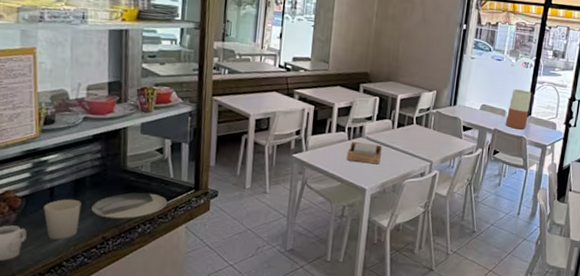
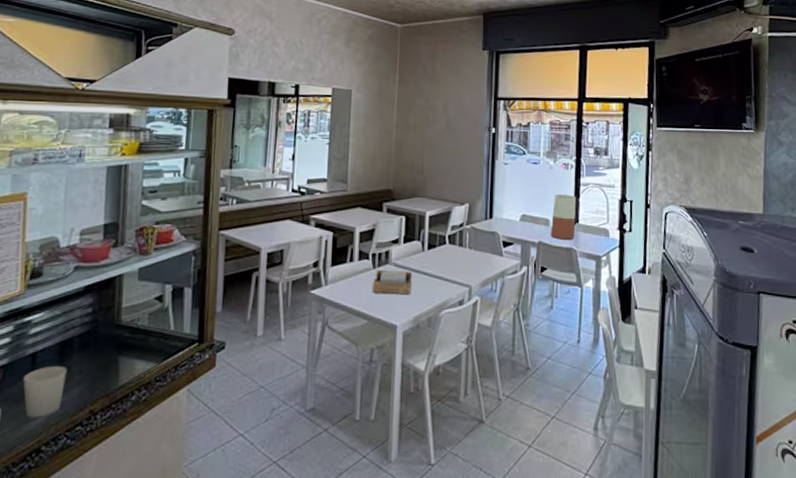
plate: present [91,192,168,220] -> none [78,350,167,387]

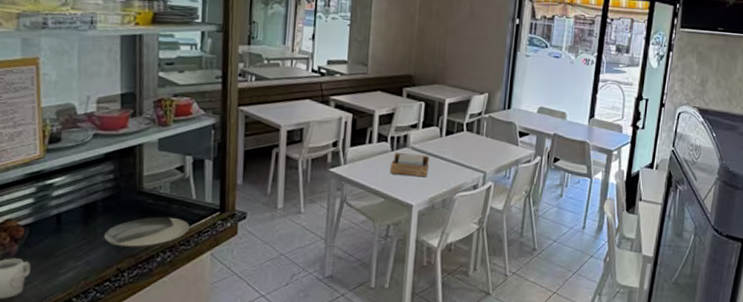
dixie cup: present [22,365,67,418] -> none [49,226,93,273]
plate: none [78,350,167,387] -> present [104,216,190,249]
vase: present [550,194,577,240] -> none [565,89,594,134]

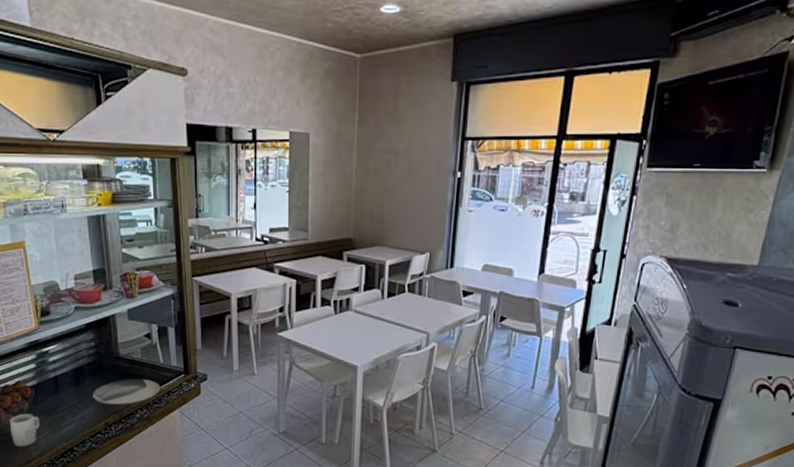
napkin holder: present [390,153,429,177] -> none [335,316,372,339]

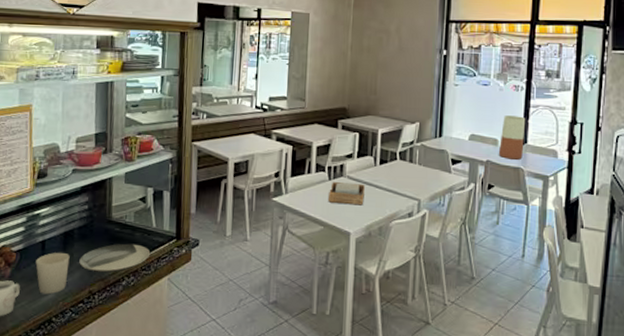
dixie cup: none [51,387,83,426] -> present [35,252,70,295]
napkin holder: none [335,316,372,339] -> present [328,182,365,206]
vase: none [512,243,545,290] -> present [498,115,526,160]

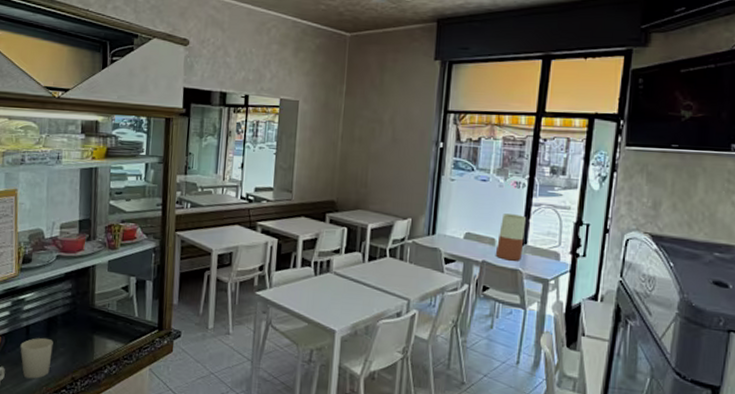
plate: present [79,243,151,273] -> none [62,332,133,361]
napkin holder: present [328,182,365,206] -> none [314,278,352,303]

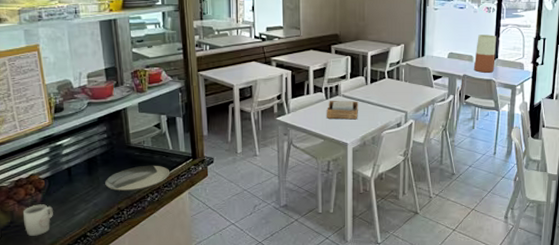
dixie cup: present [20,338,53,379] -> none [64,176,96,214]
plate: none [62,332,133,361] -> present [105,165,170,192]
napkin holder: none [314,278,352,303] -> present [327,101,358,120]

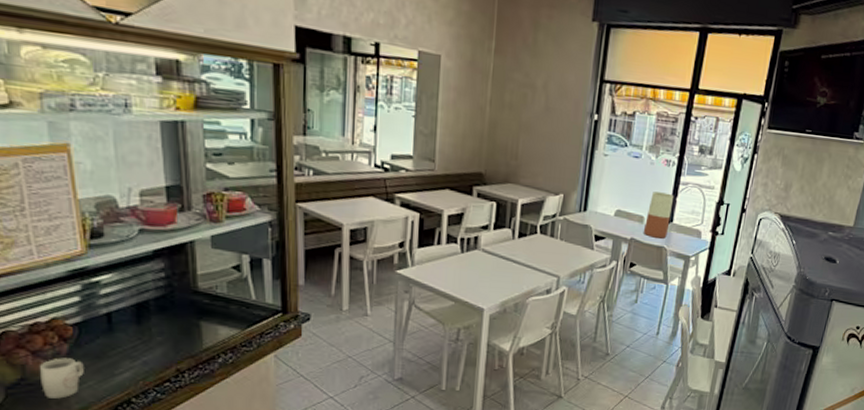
plate: present [105,165,170,192] -> none [160,317,251,350]
napkin holder: present [327,101,358,120] -> none [460,255,501,281]

